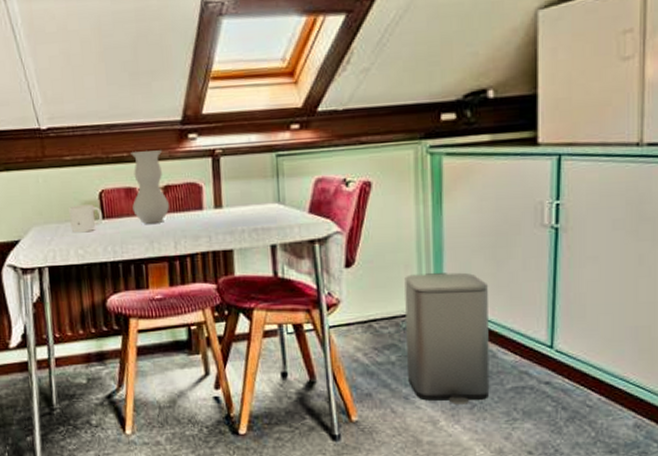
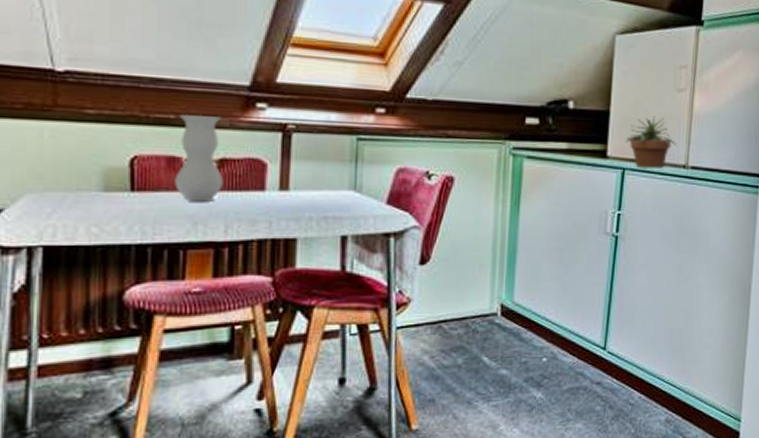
mug: present [69,204,103,233] -> none [84,171,131,206]
pedal bin: present [404,272,490,404] -> none [472,274,556,407]
potted plant: none [559,92,626,153] -> present [625,116,677,170]

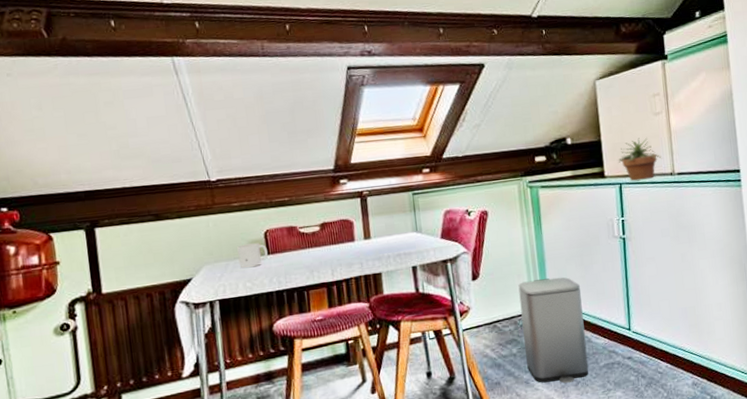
mug: none [84,171,131,206] -> present [237,243,268,269]
vase: present [175,115,224,202] -> none [291,194,327,257]
pedal bin: none [472,274,556,407] -> present [518,277,589,383]

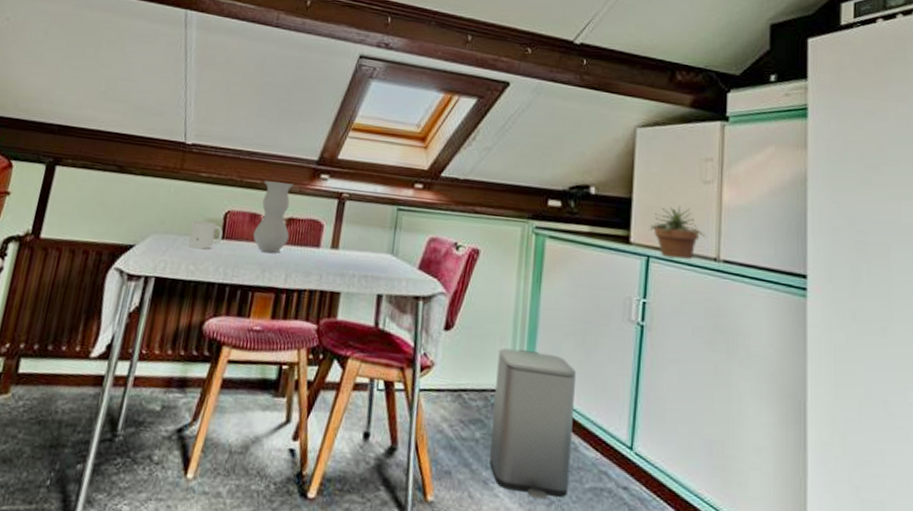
vase: none [291,194,327,257] -> present [253,181,295,253]

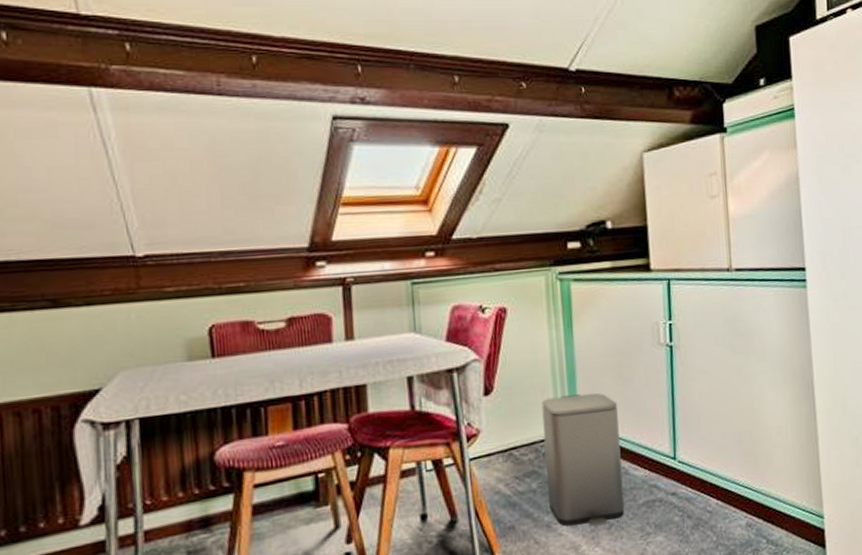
mug: present [188,220,223,250] -> none [169,341,212,376]
vase: present [253,181,295,253] -> none [249,279,295,361]
potted plant: present [649,205,706,260] -> none [666,224,718,278]

